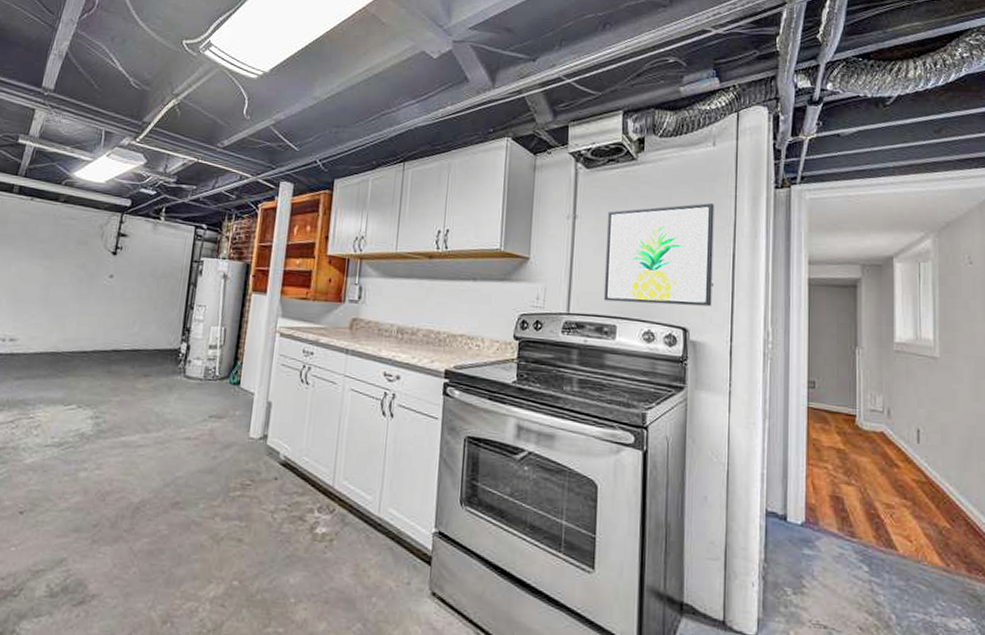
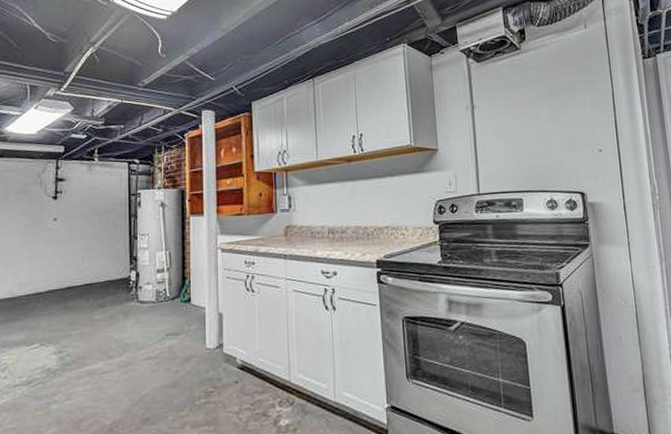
wall art: present [603,203,714,307] -> none [501,79,603,178]

